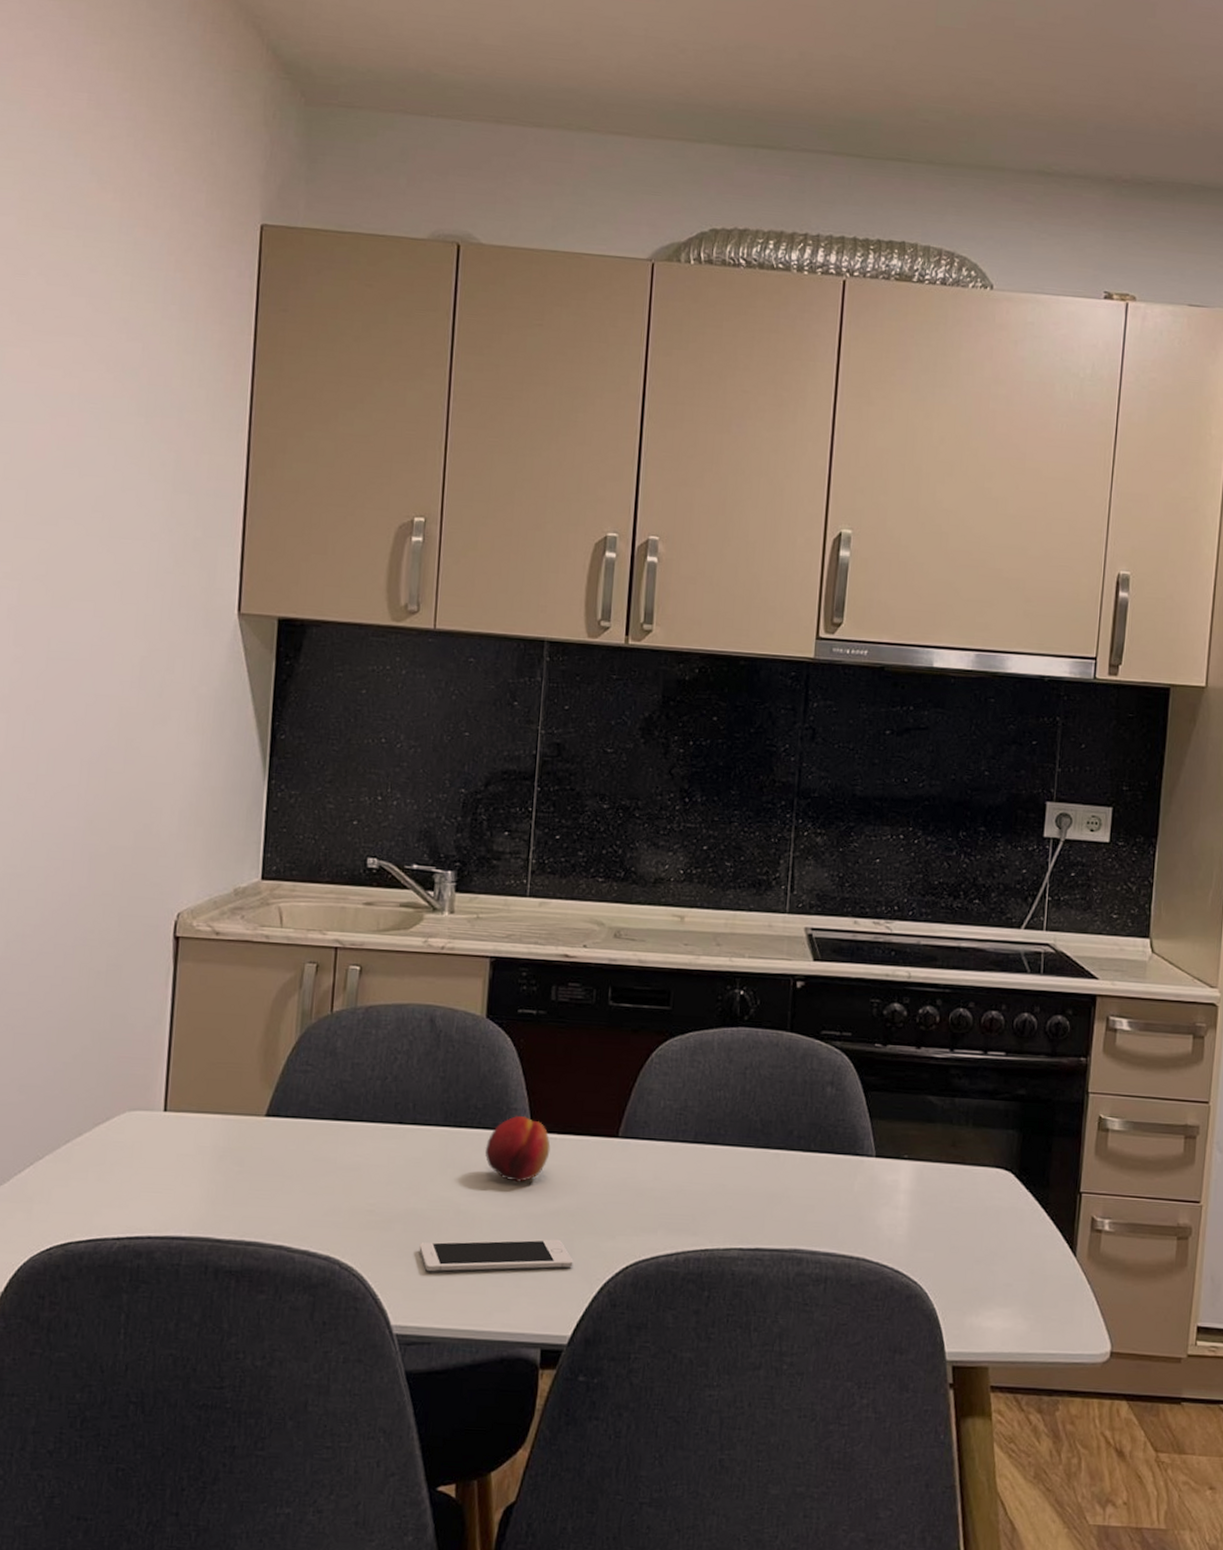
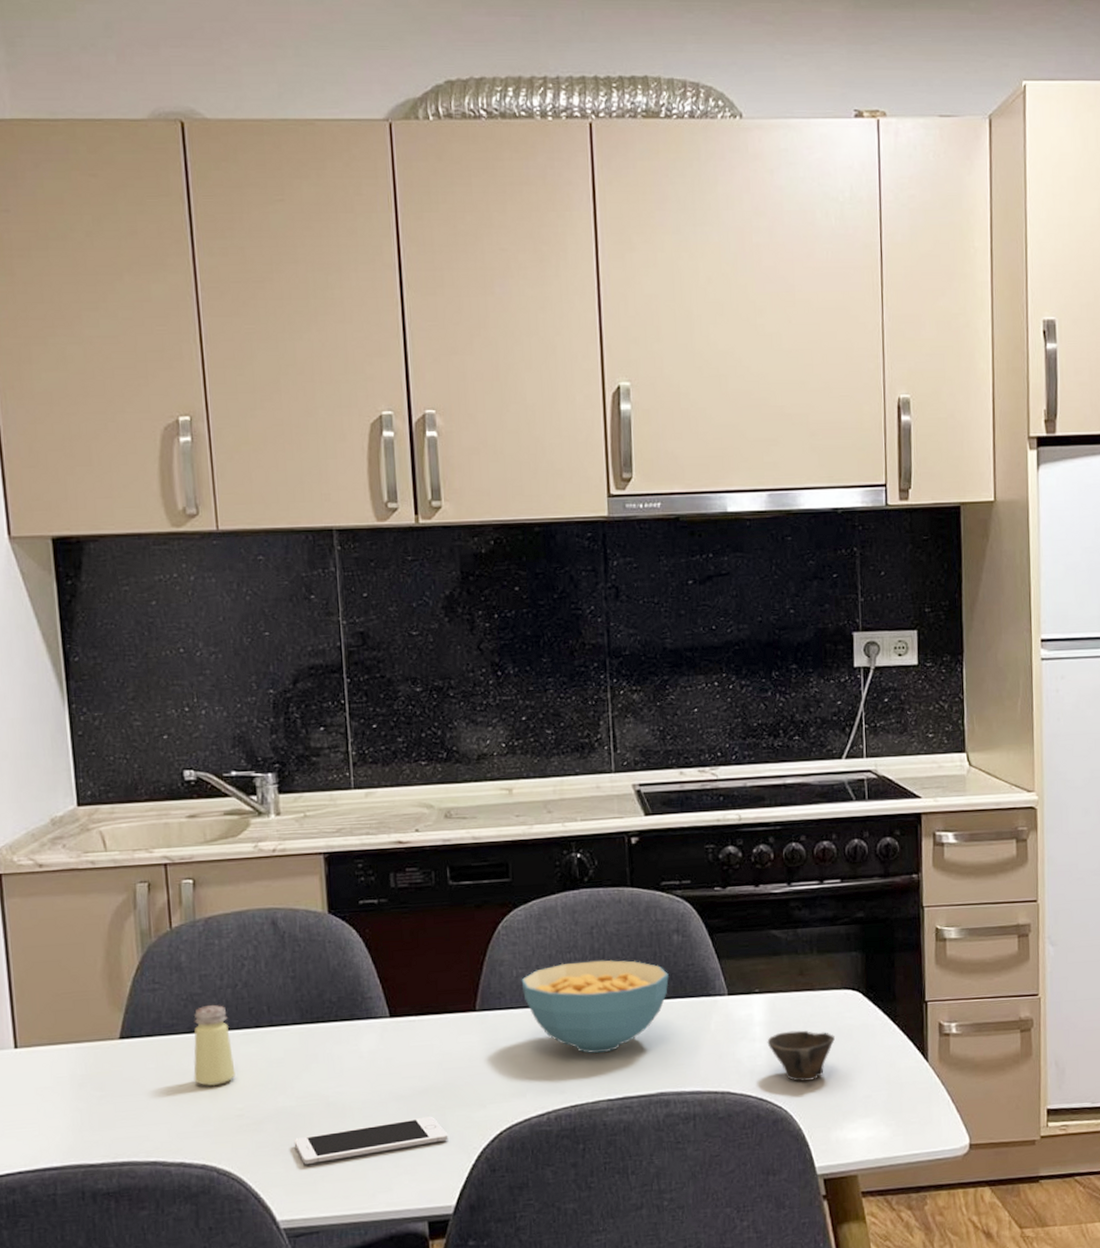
saltshaker: none [331,1094,373,1178] -> present [193,1004,236,1087]
fruit: present [484,1115,551,1183] -> none [345,1003,411,1068]
cereal bowl: none [667,1100,817,1199] -> present [521,960,669,1053]
cup: none [910,1203,981,1259] -> present [767,1030,835,1082]

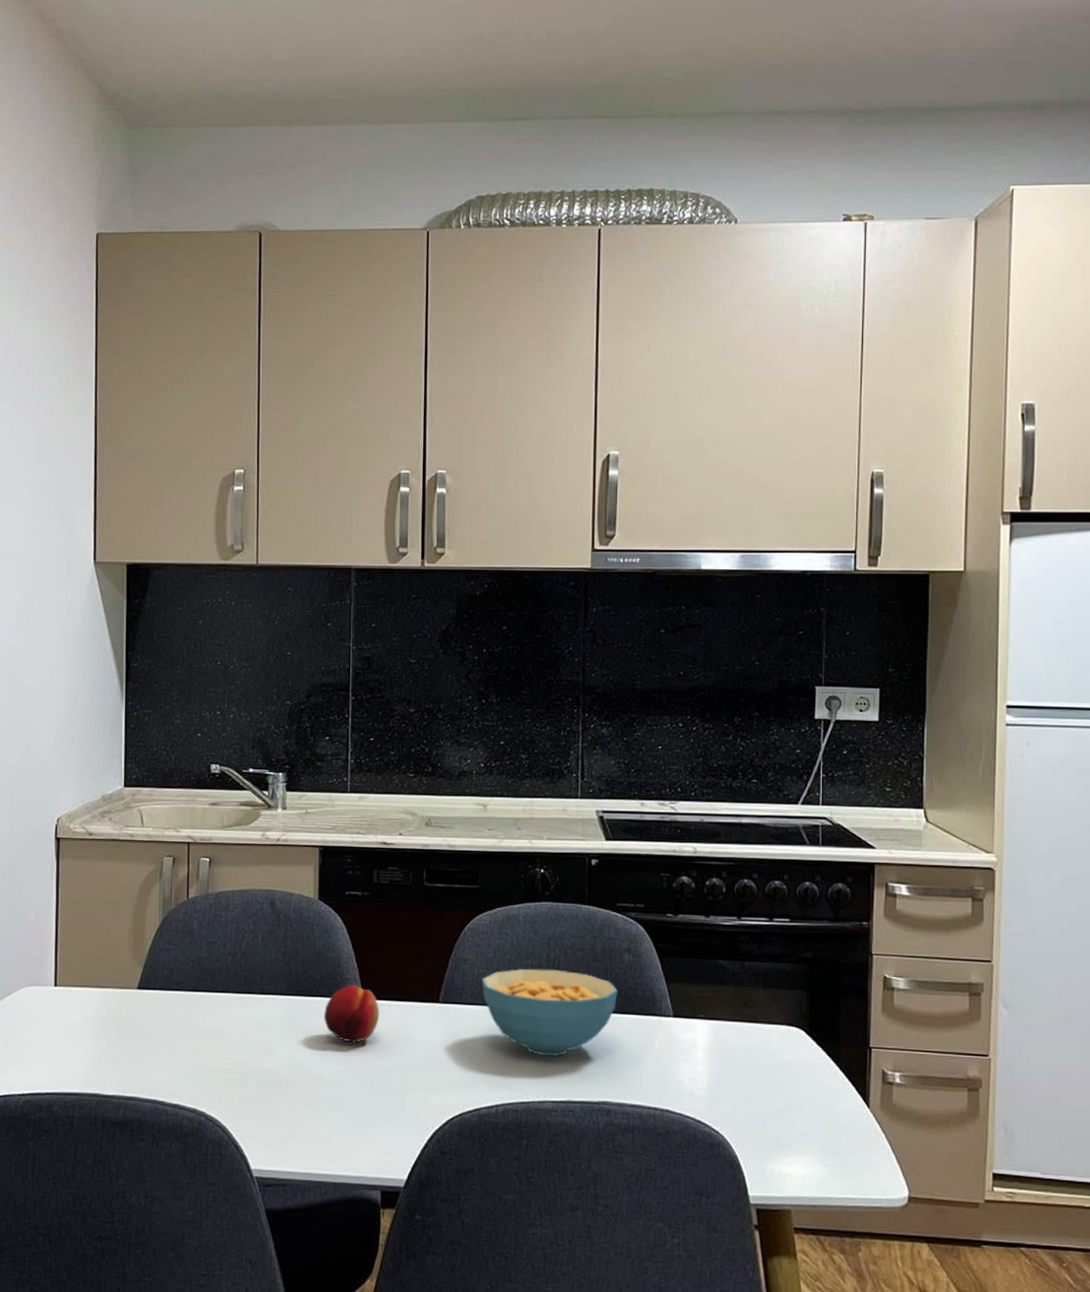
saltshaker: present [193,1004,236,1087] -> none [194,968,229,1041]
cell phone: present [294,1116,448,1164] -> none [271,1093,405,1122]
fruit: none [345,1003,411,1068] -> present [323,984,380,1044]
cup: present [767,1030,835,1082] -> none [708,1059,775,1110]

